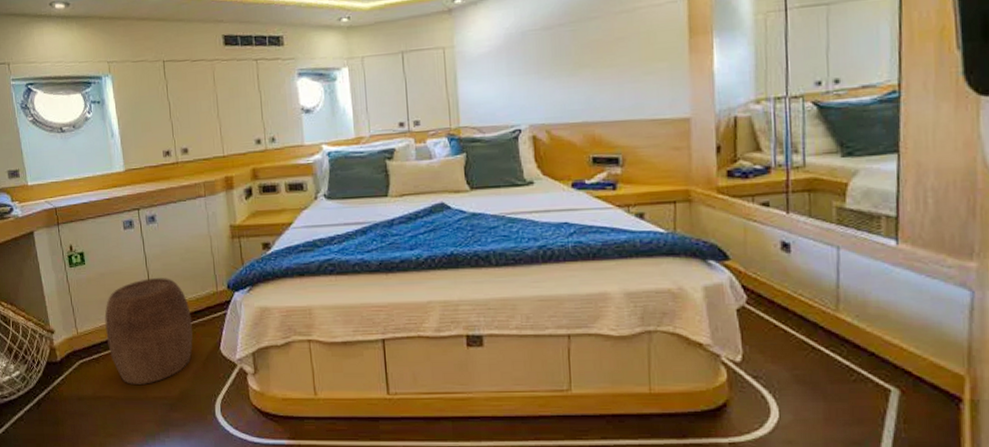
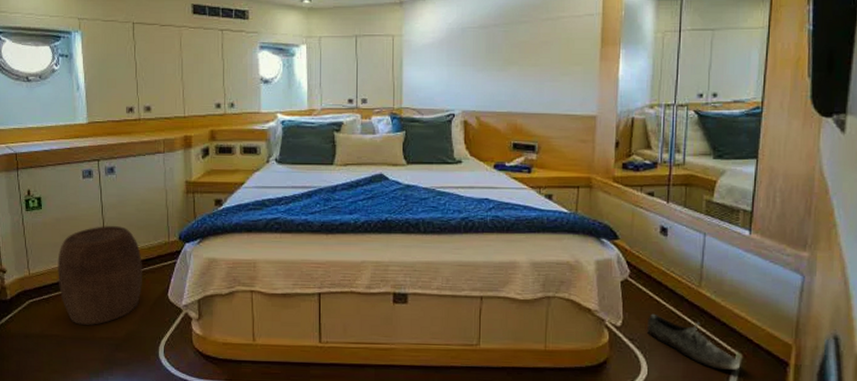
shoe: none [774,345,897,409] -> present [647,313,740,370]

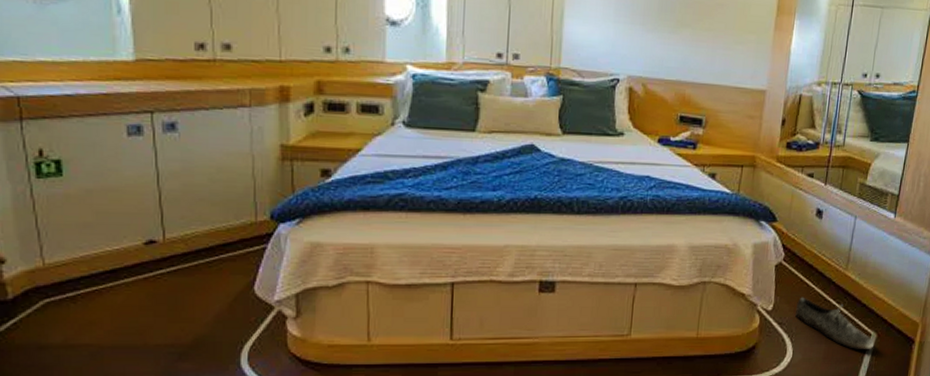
stool: present [57,226,143,325] -> none [89,200,219,330]

